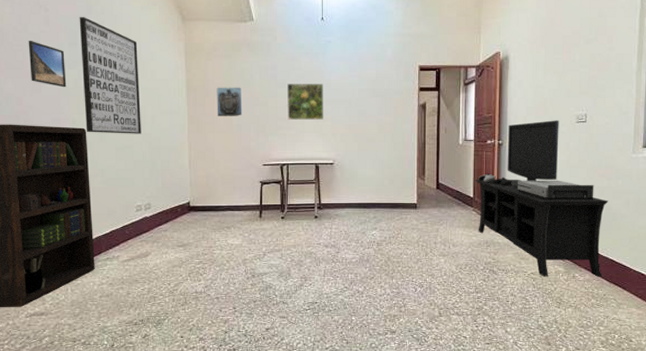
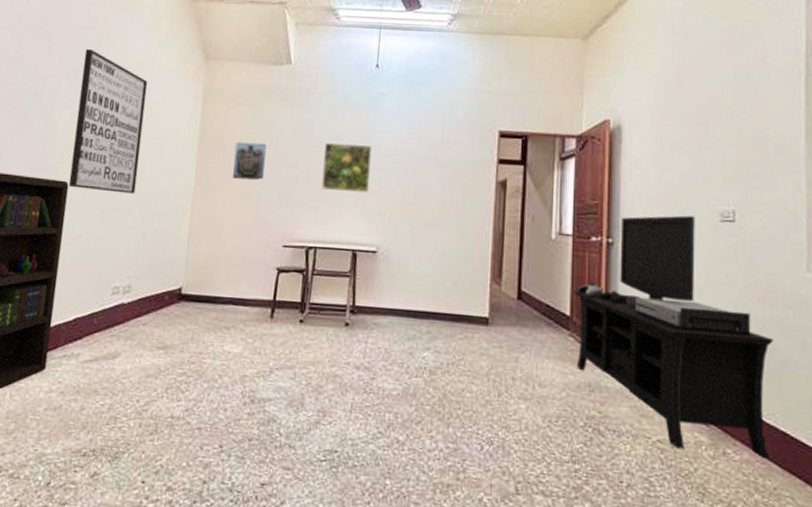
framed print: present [28,41,67,88] -> none [16,73,61,131]

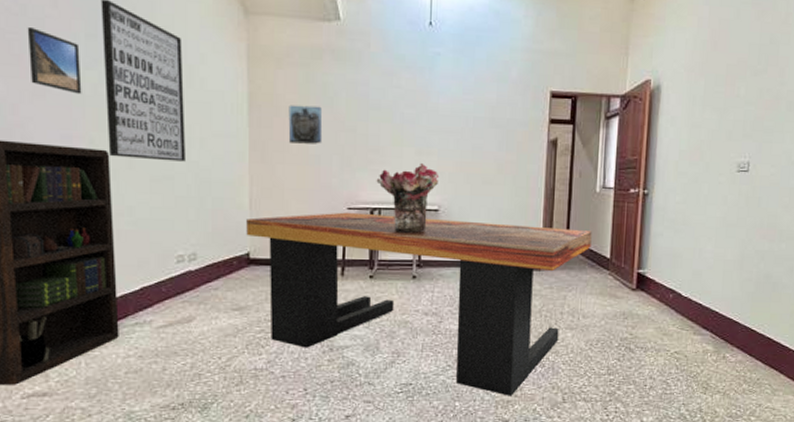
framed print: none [16,73,61,131] -> present [27,28,82,95]
dining table: none [181,249,548,479] -> present [246,212,592,396]
bouquet: none [314,201,379,276] -> present [376,162,440,233]
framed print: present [321,143,372,192] -> none [381,105,429,154]
media console: present [573,215,773,458] -> none [613,167,769,358]

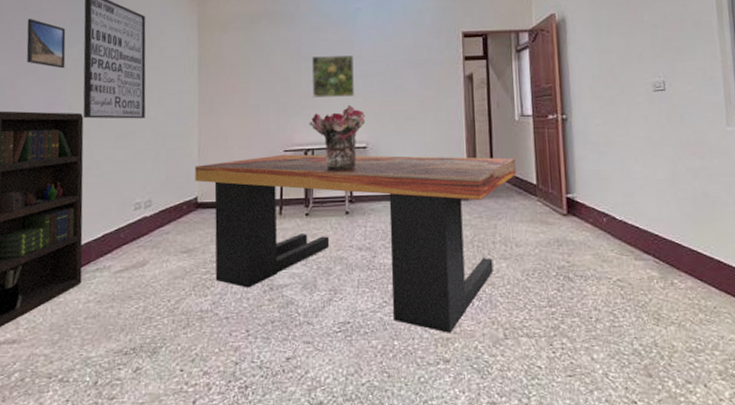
wall sculpture: present [288,105,323,144] -> none [232,62,261,96]
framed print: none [381,105,429,154] -> present [312,56,355,97]

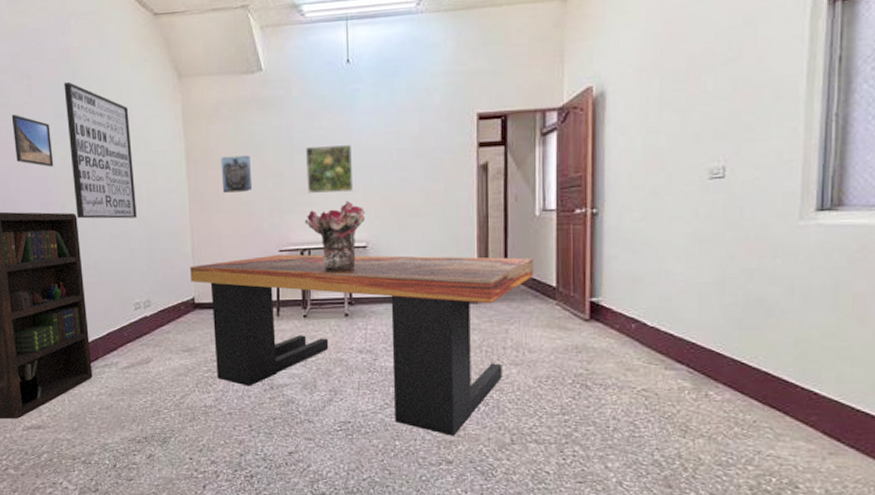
wall sculpture: none [232,62,261,96] -> present [221,155,253,193]

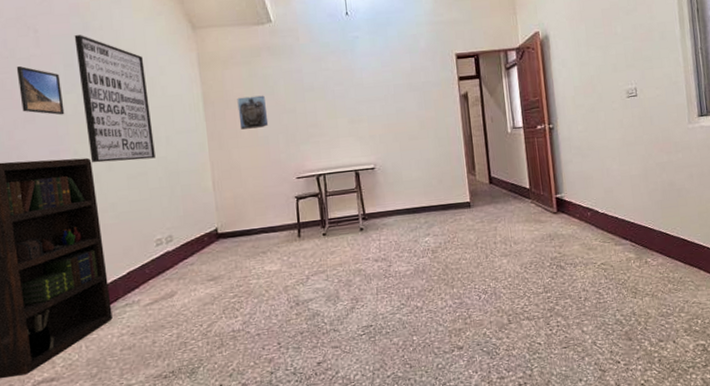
dining table: present [190,254,534,436] -> none [212,167,512,325]
bouquet: present [304,200,366,271] -> none [318,129,372,193]
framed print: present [306,145,354,193] -> none [315,83,360,125]

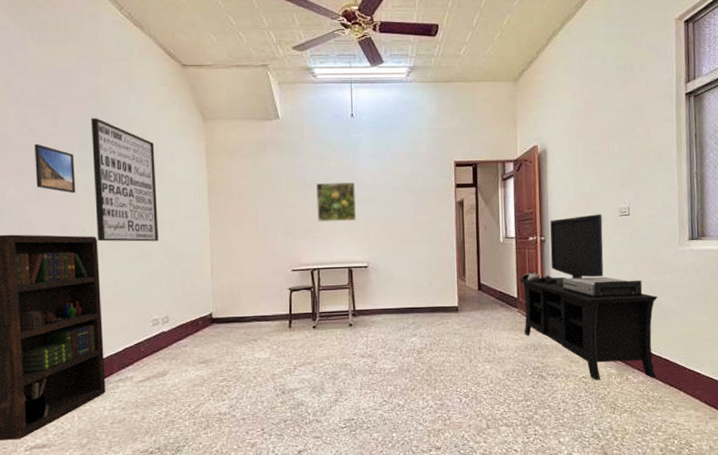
wall sculpture: present [237,95,269,130] -> none [240,188,269,220]
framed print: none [315,83,360,125] -> present [316,183,357,221]
media console: none [529,97,676,266] -> present [518,214,657,381]

